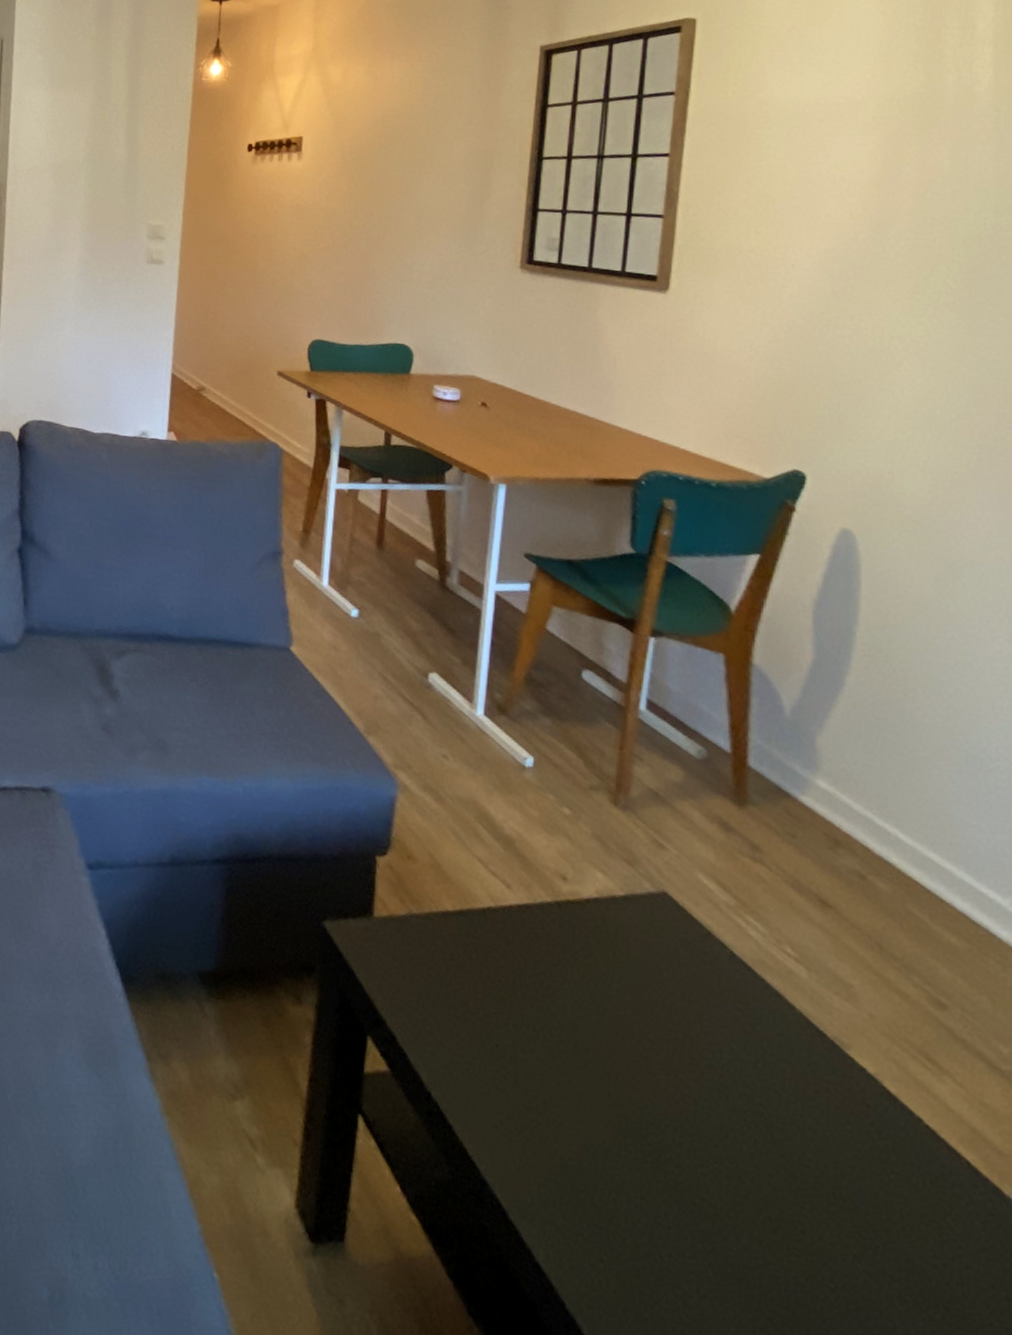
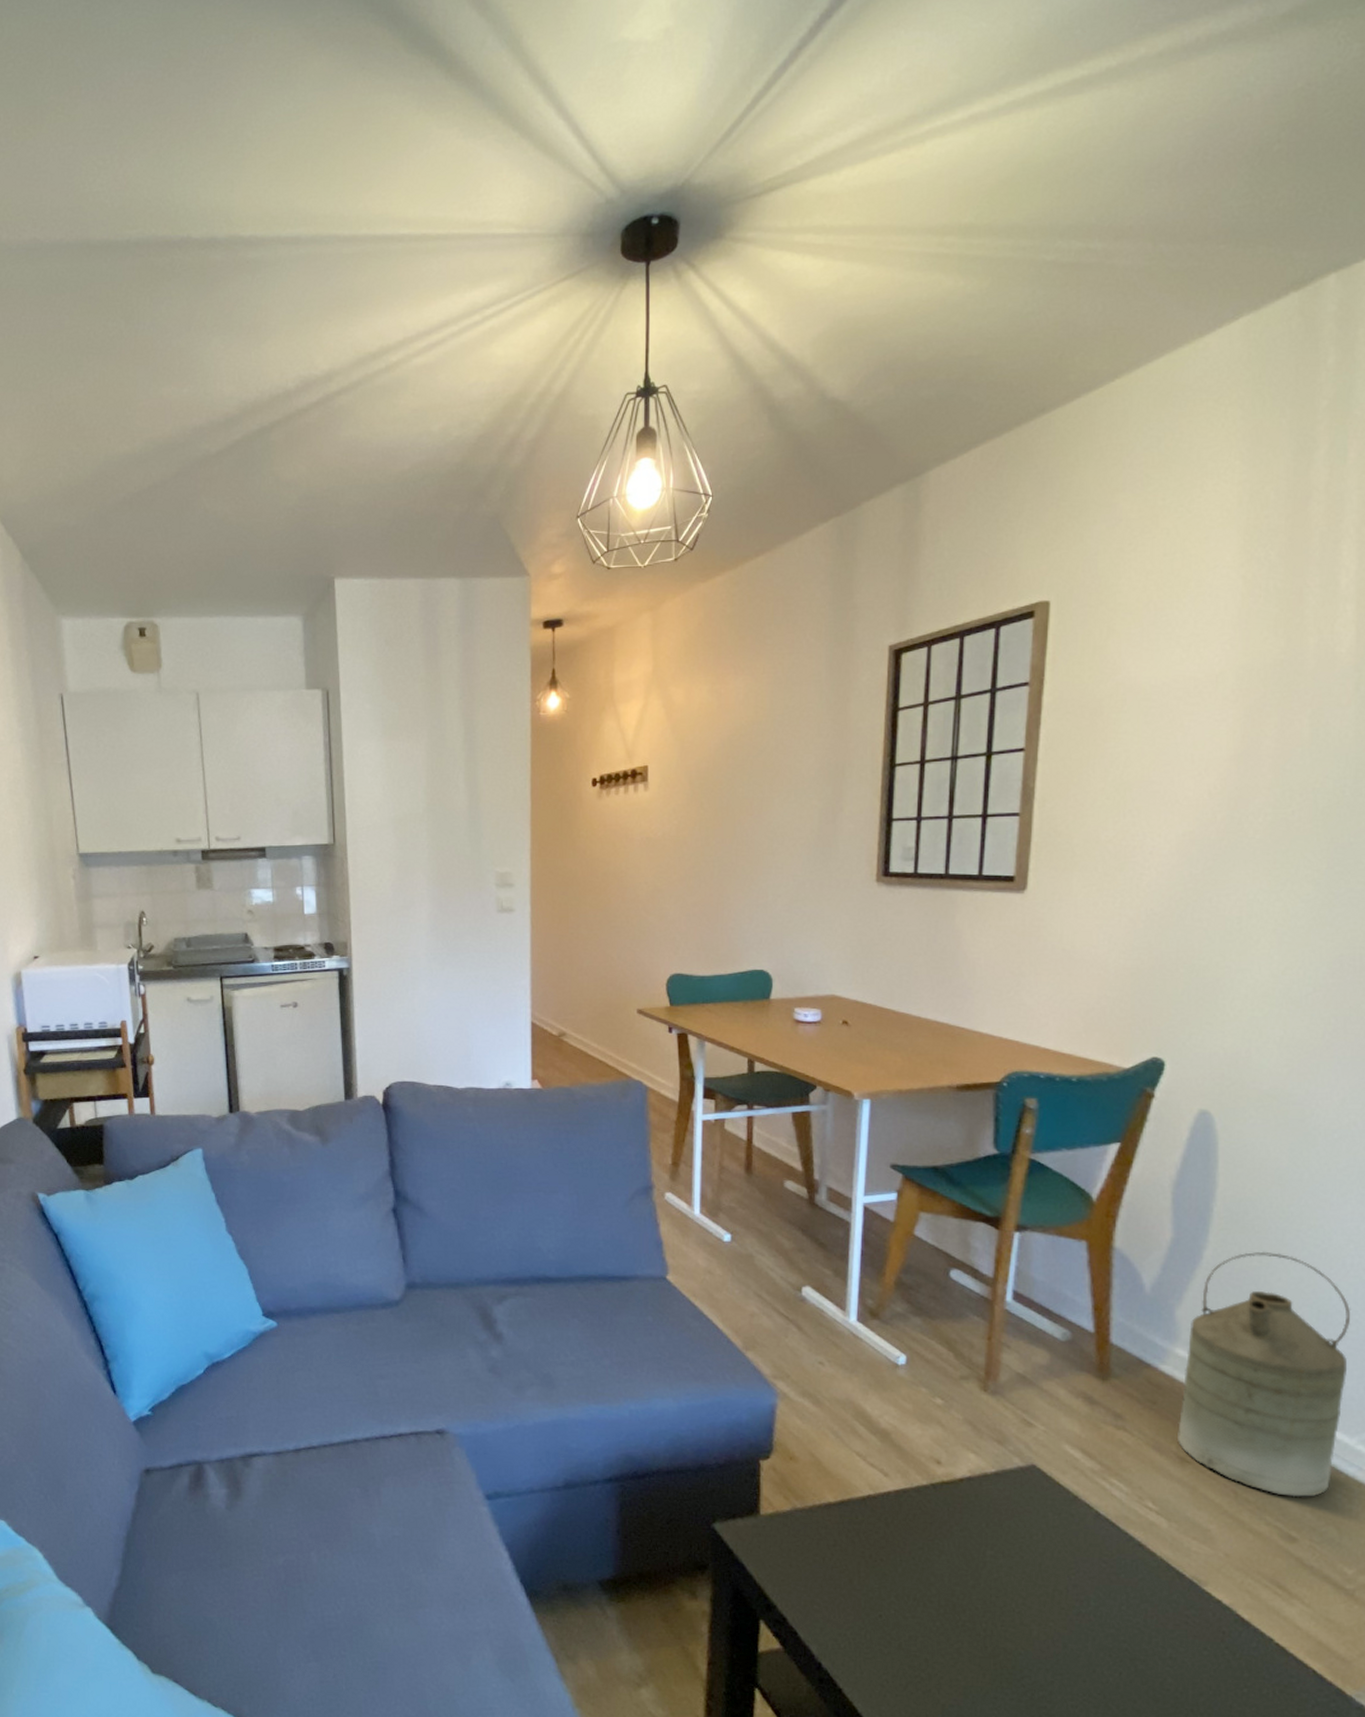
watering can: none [818,683,1002,961] -> present [1178,1251,1351,1497]

